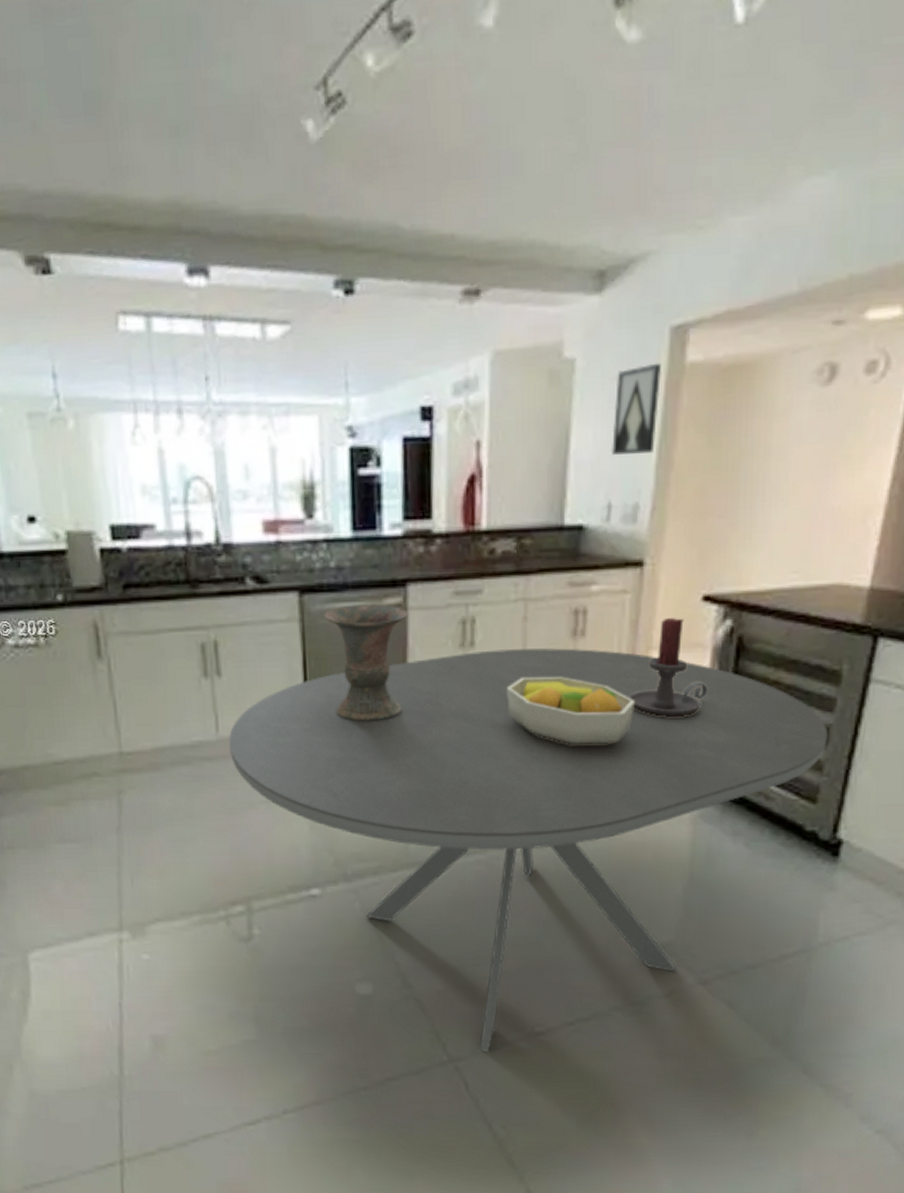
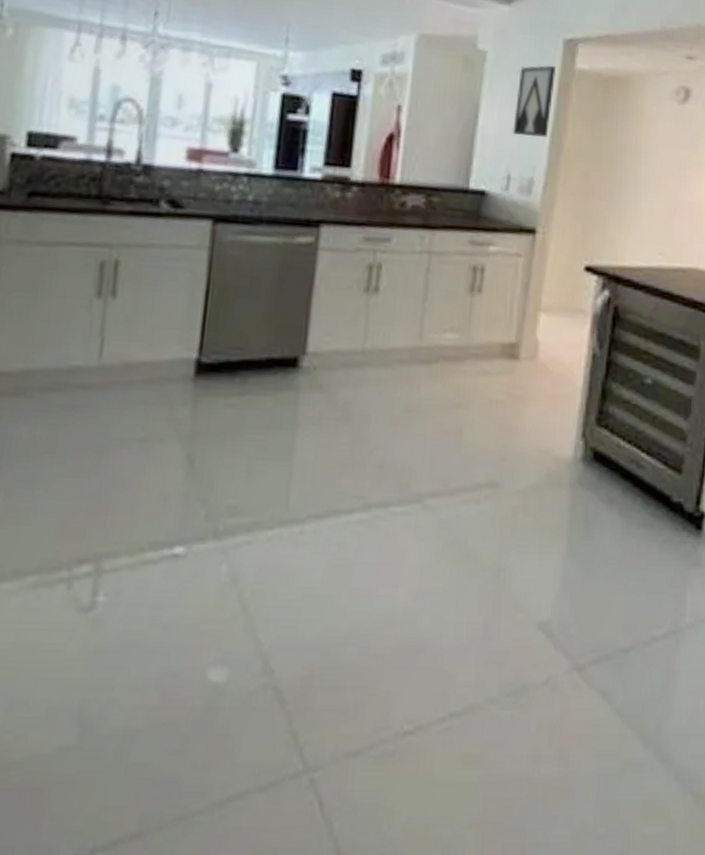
dining table: present [229,648,828,1053] -> none [109,297,690,760]
vase: present [323,604,409,720] -> none [232,239,319,358]
fruit bowl: present [506,677,635,746] -> none [405,328,523,402]
candle holder: present [629,618,707,717] -> none [518,283,587,379]

